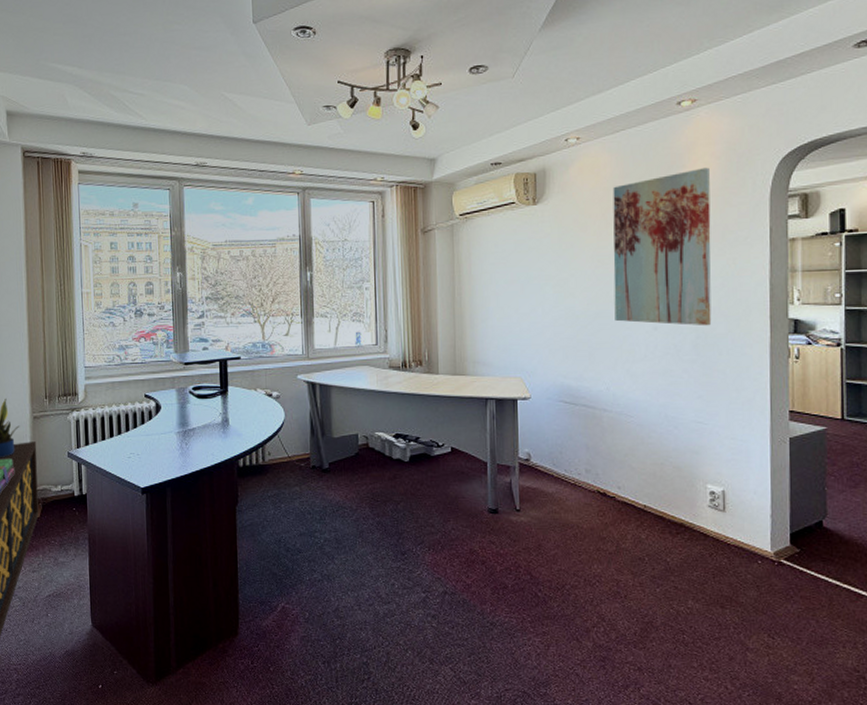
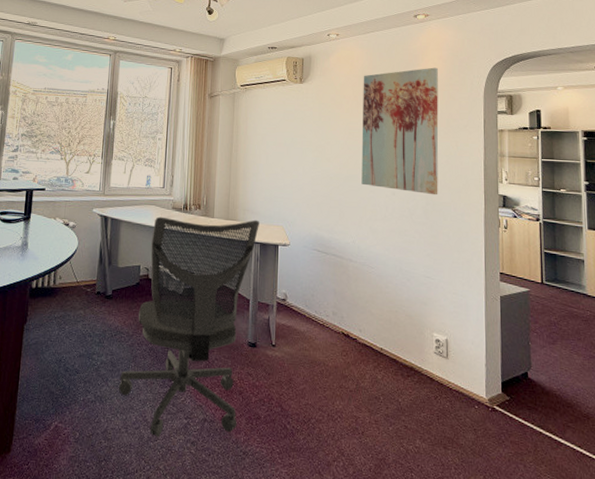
office chair: none [347,372,493,612] -> present [119,216,259,436]

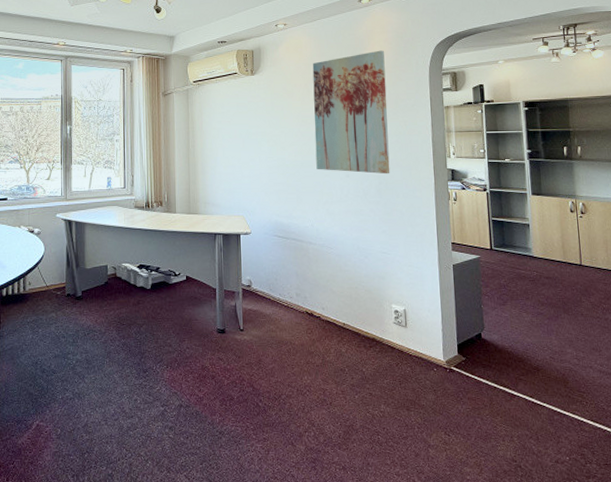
office chair: present [119,216,259,436] -> none [96,212,221,425]

